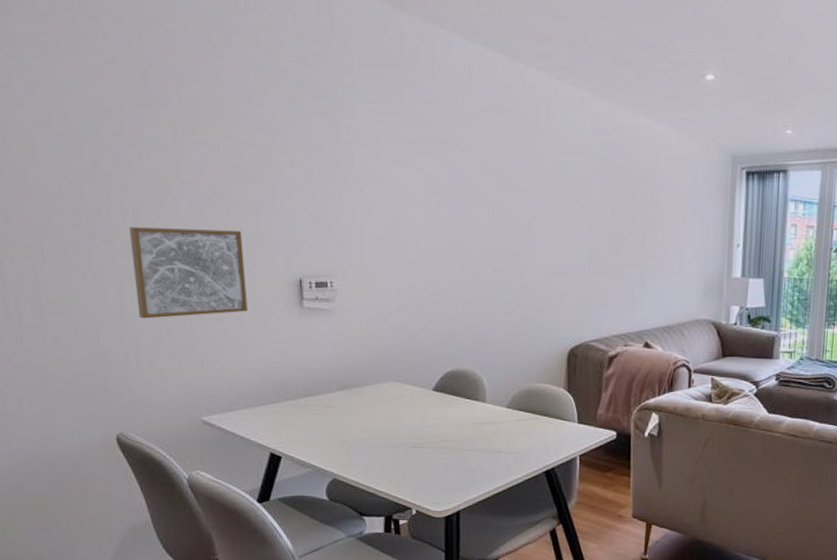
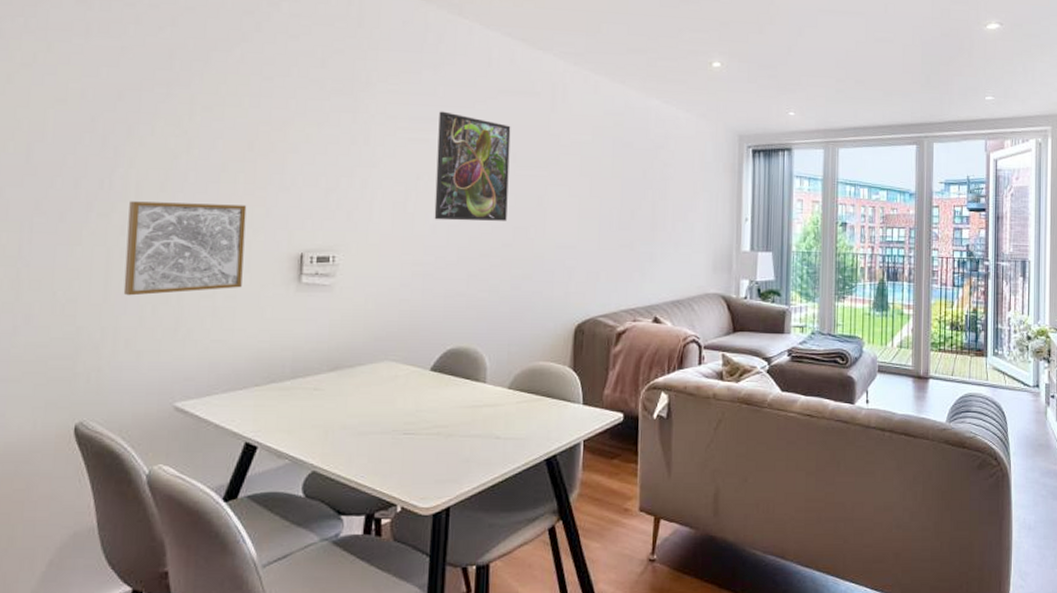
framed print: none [422,132,497,247] -> present [434,111,511,221]

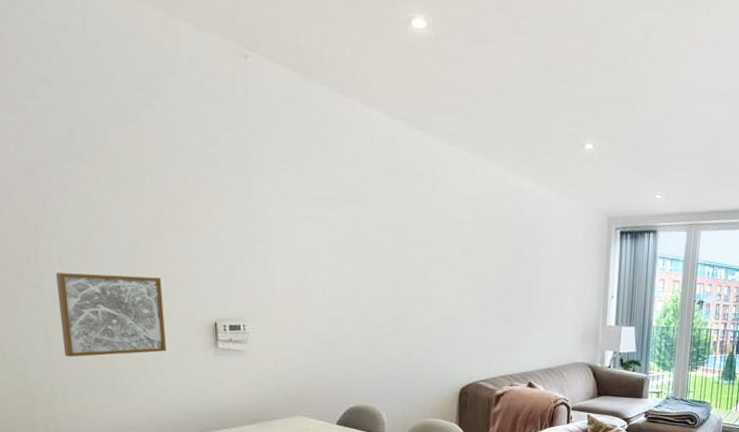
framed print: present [434,111,511,221] -> none [328,190,396,295]

